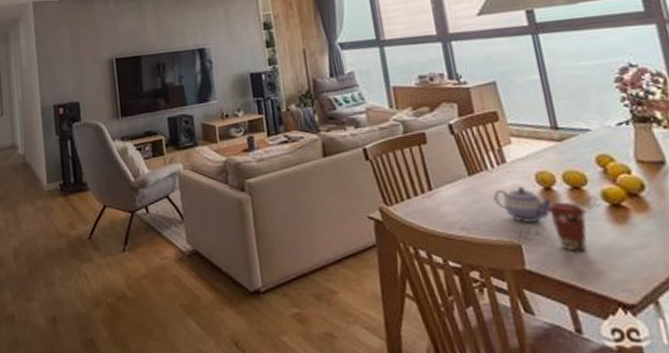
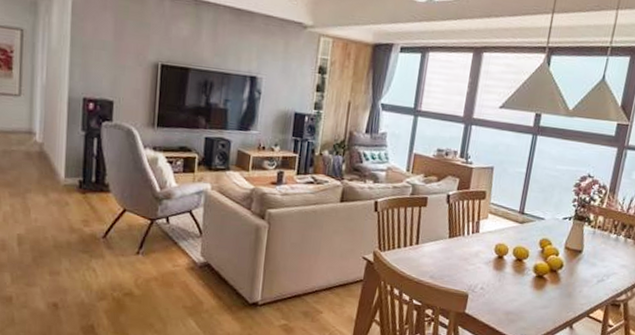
teapot: present [493,186,554,223] -> none [461,252,502,280]
coffee cup: present [547,201,587,252] -> none [494,268,520,305]

